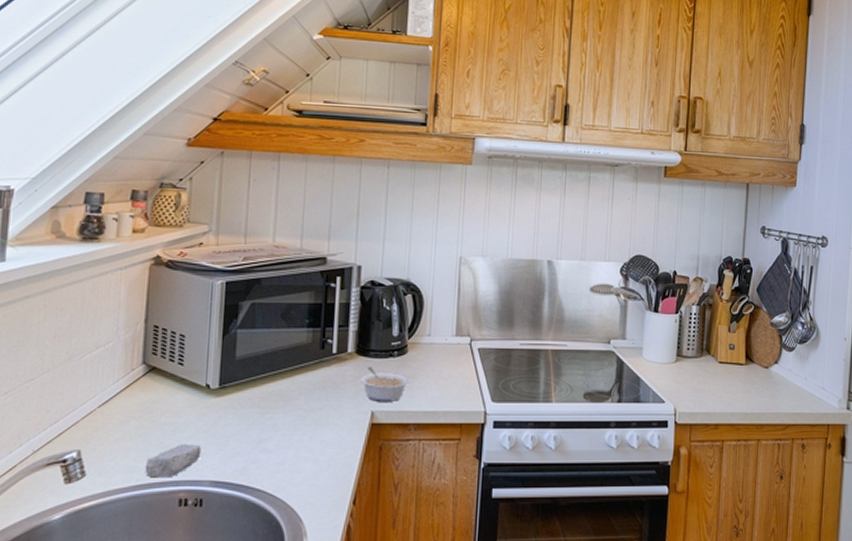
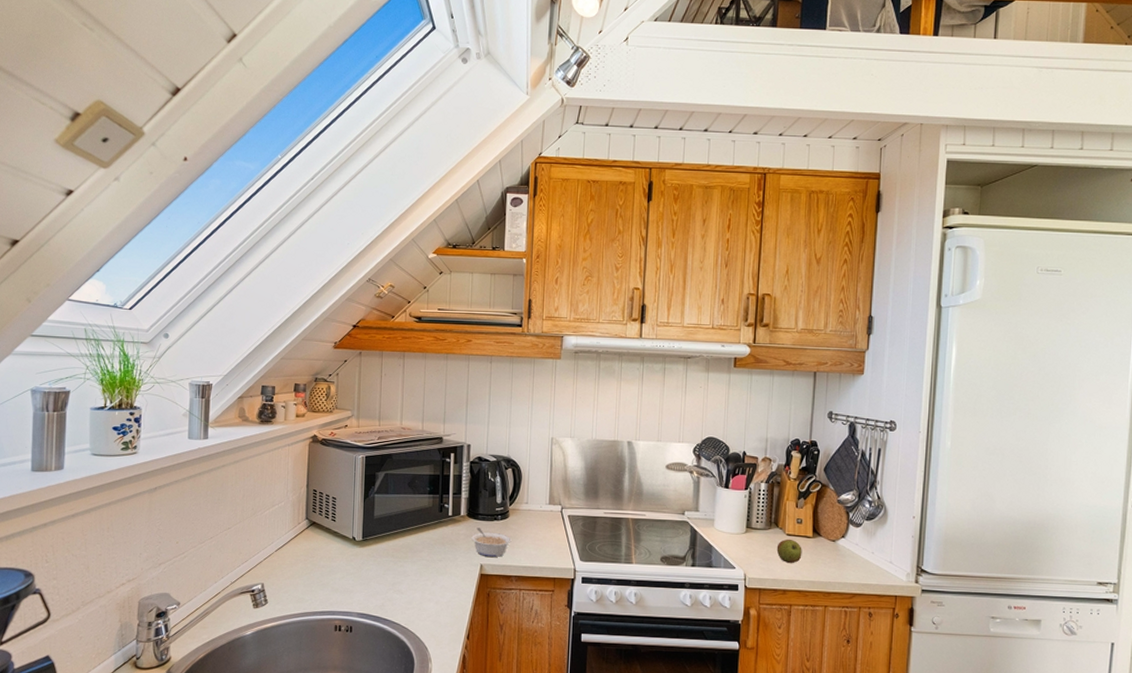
soap bar: present [144,444,202,478] -> none [309,583,350,608]
apple: none [708,367,735,395] -> present [776,538,802,564]

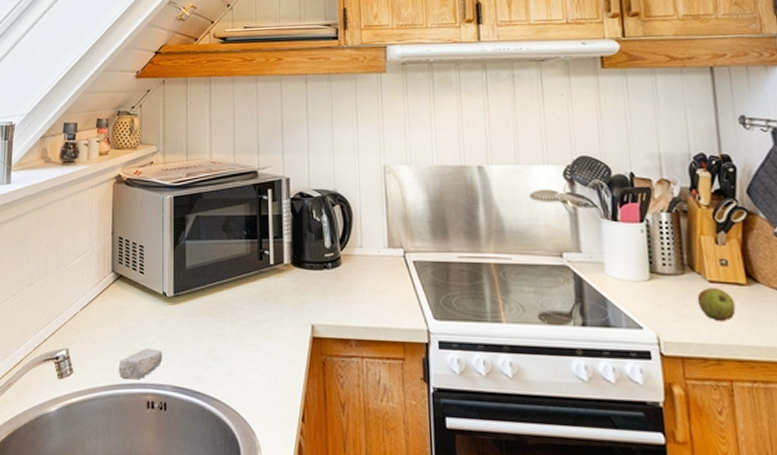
soap bar: none [309,583,350,608] -> present [118,348,163,380]
legume: present [471,528,512,557] -> none [298,278,347,315]

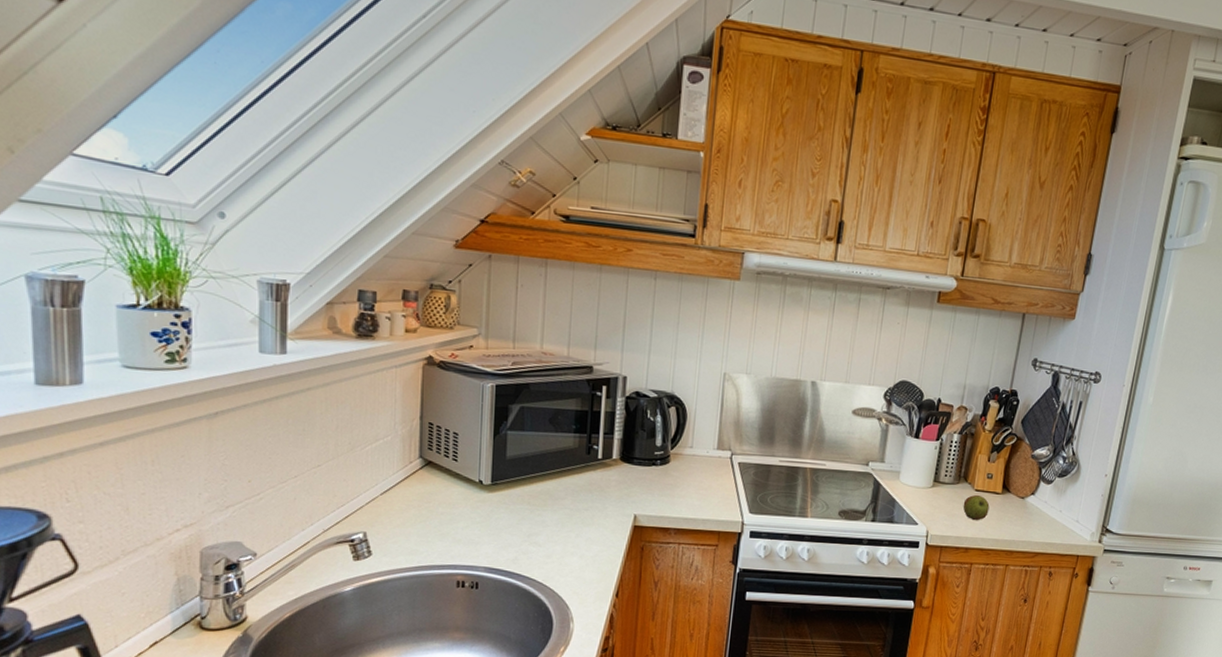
soap bar: present [118,348,163,380] -> none [425,533,476,562]

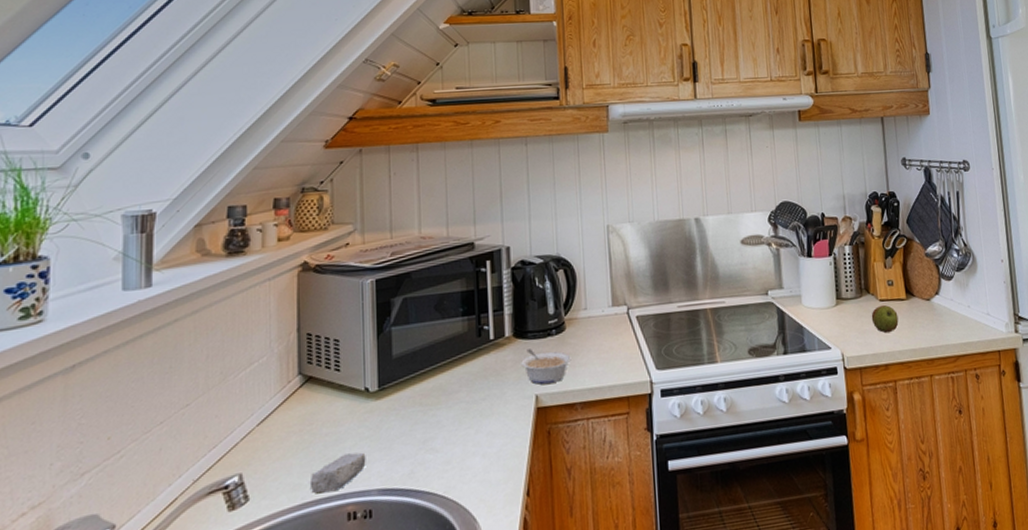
soap bar: none [425,533,476,562] -> present [309,452,366,493]
legume: none [624,473,672,507] -> present [521,349,571,384]

